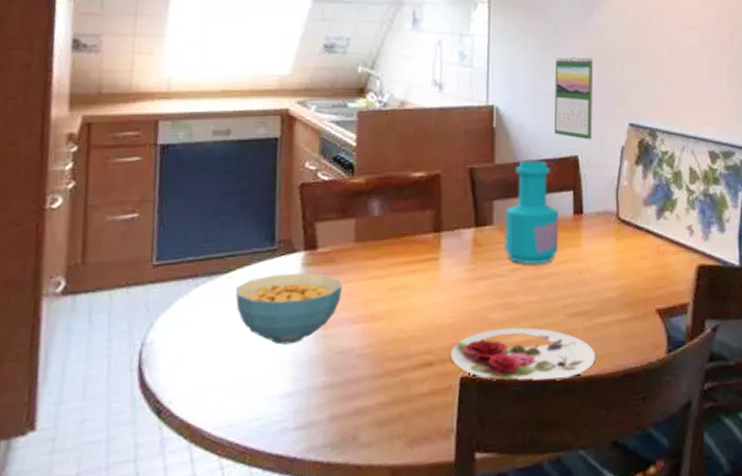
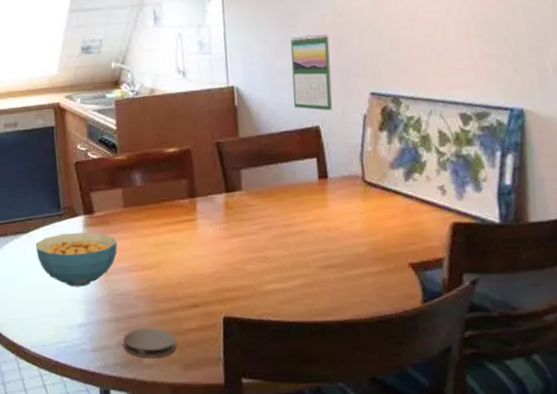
coaster: none [337,394,403,434] -> present [123,327,177,358]
plate: present [451,327,596,381] -> none [213,278,350,323]
bottle: present [503,160,560,265] -> none [252,132,306,224]

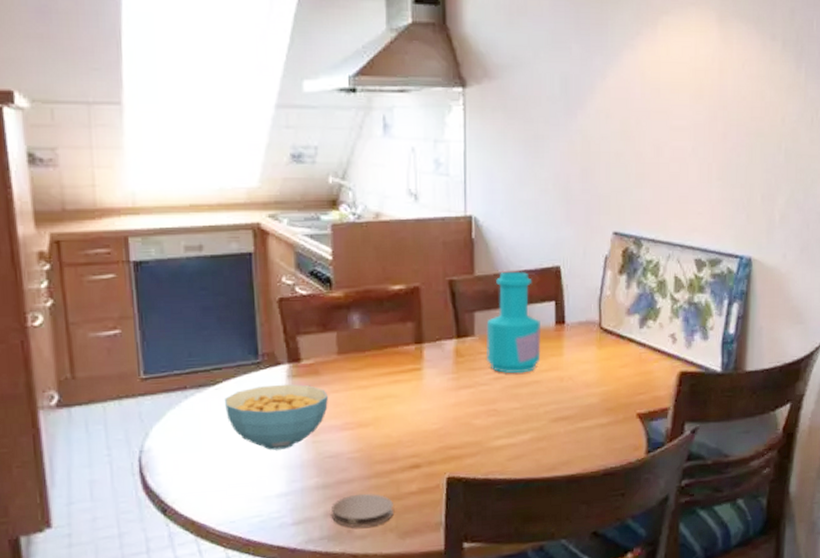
bottle: none [252,132,306,224] -> present [485,271,542,374]
calendar: present [290,34,333,111] -> none [535,162,577,250]

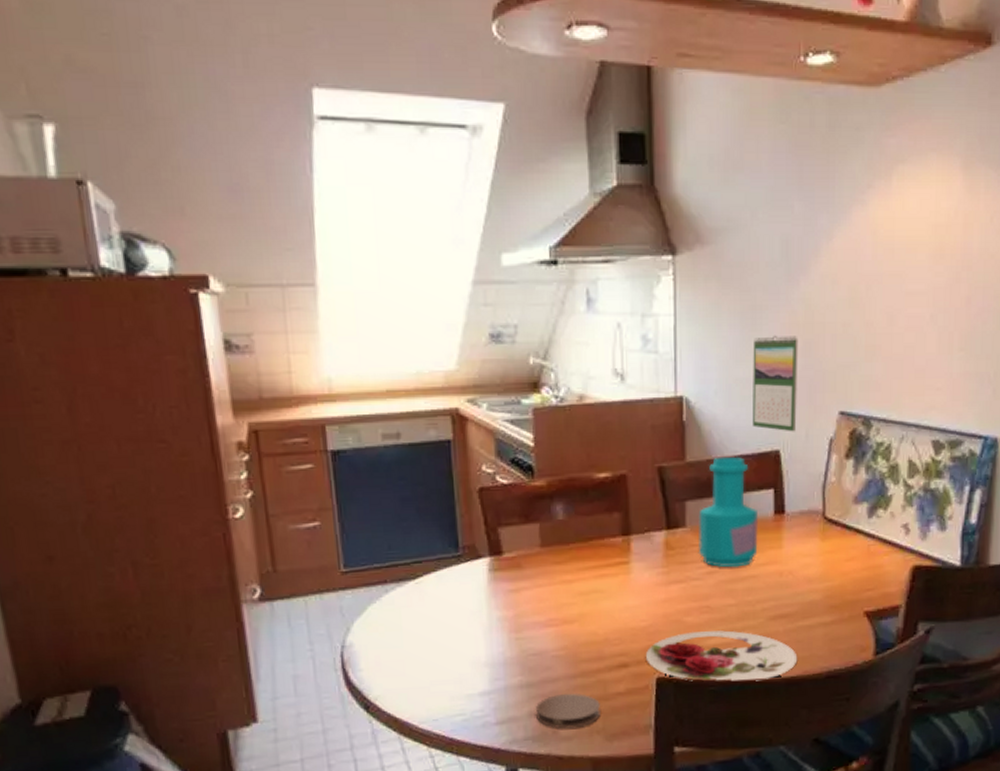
cereal bowl: present [225,384,328,450] -> none [426,578,531,647]
plate: none [437,432,577,480] -> present [646,630,798,682]
calendar: none [535,162,577,250] -> present [753,335,798,432]

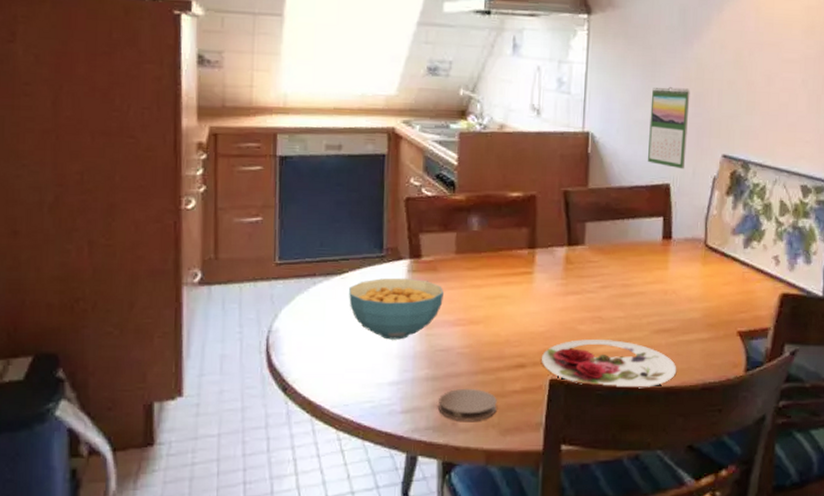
cereal bowl: none [426,578,531,647] -> present [349,277,444,340]
bottle: present [698,456,759,568] -> none [594,186,649,284]

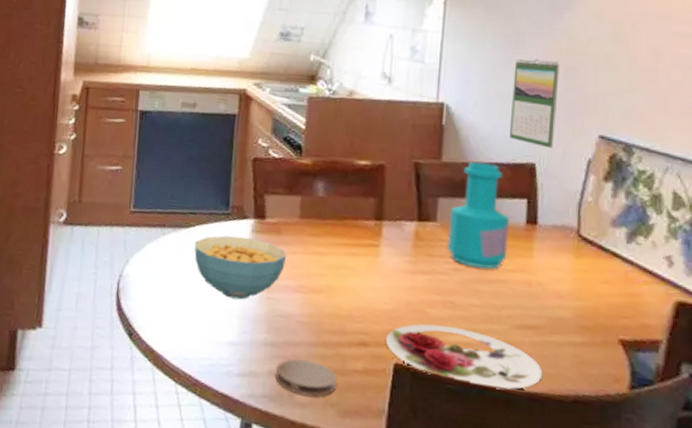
bottle: none [594,186,649,284] -> present [446,162,510,269]

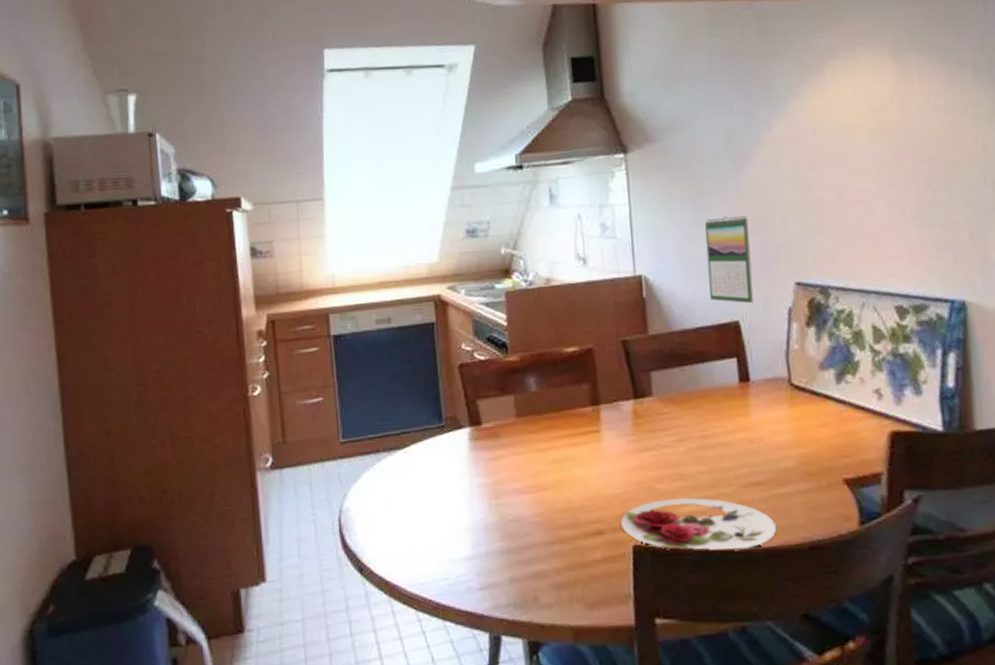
cereal bowl: present [194,235,286,300] -> none [413,446,509,513]
coaster: present [275,359,337,397] -> none [516,560,579,596]
bottle: present [446,162,510,269] -> none [664,328,726,435]

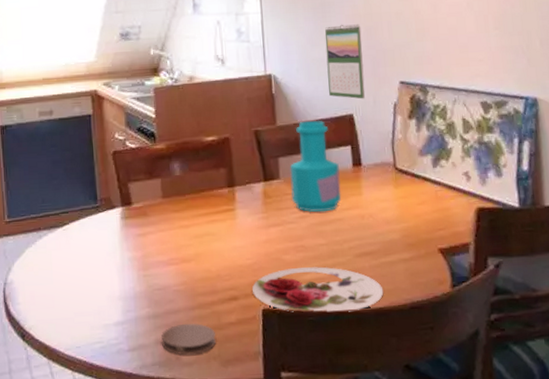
coaster: none [516,560,579,596] -> present [161,323,216,355]
bottle: none [664,328,726,435] -> present [289,120,342,212]

